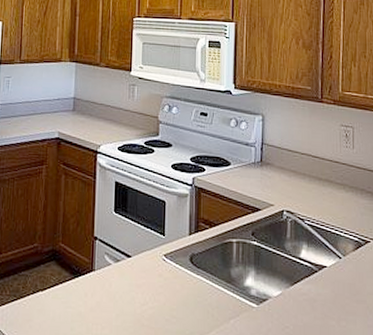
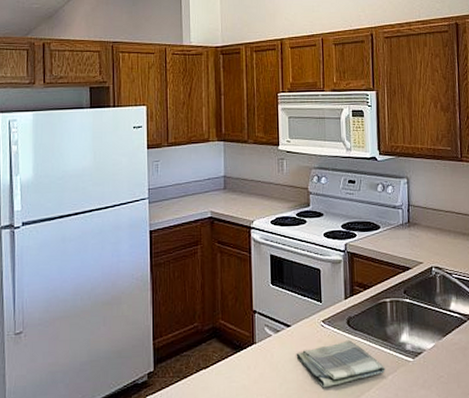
dish towel: none [135,278,227,325] -> present [296,340,386,388]

